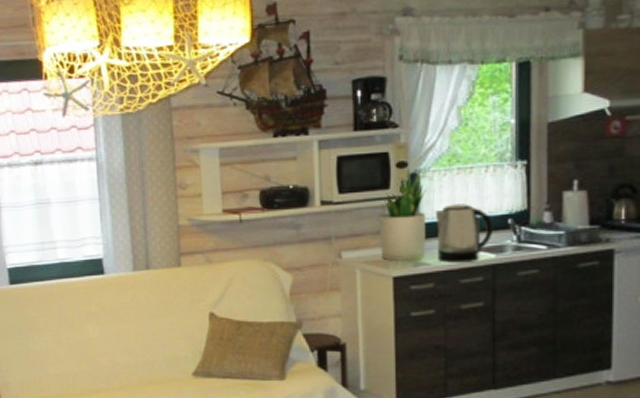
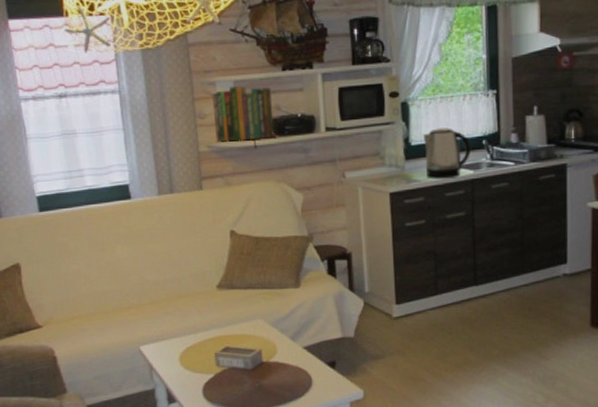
books: none [195,153,262,215] -> present [212,85,275,142]
planter: present [378,169,426,261] -> none [376,98,416,179]

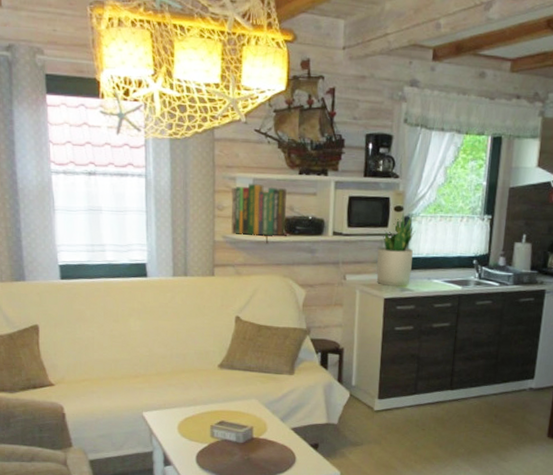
planter: none [376,98,416,179] -> present [376,213,416,287]
kettle: present [422,127,472,180] -> none [418,243,463,292]

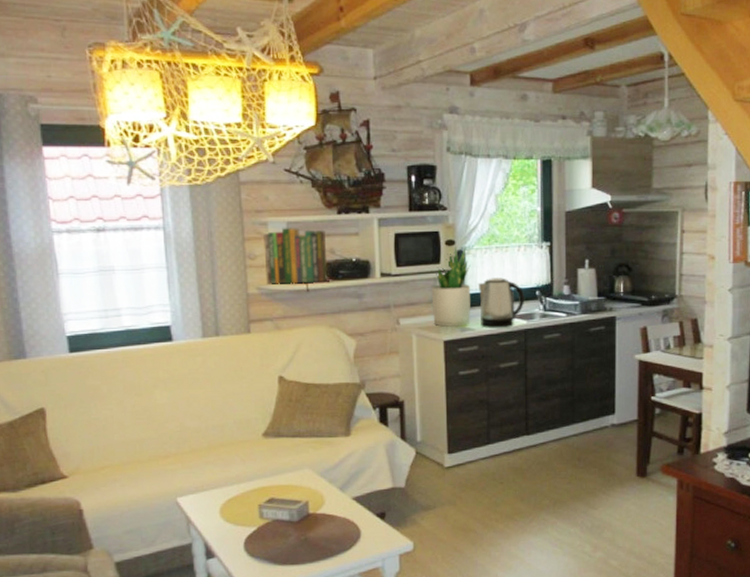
kettle: none [418,243,463,292] -> present [478,276,525,329]

